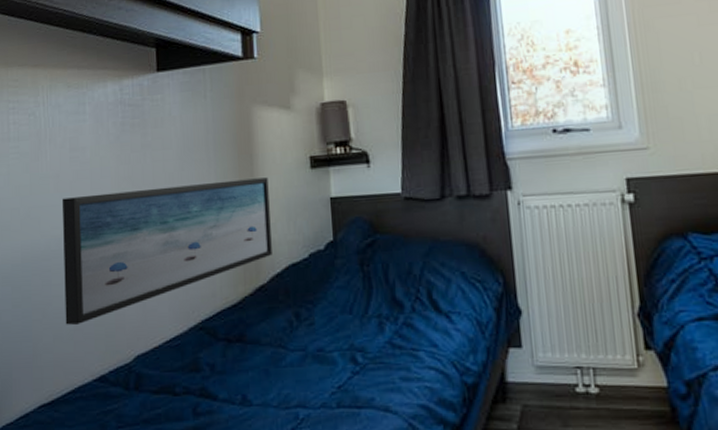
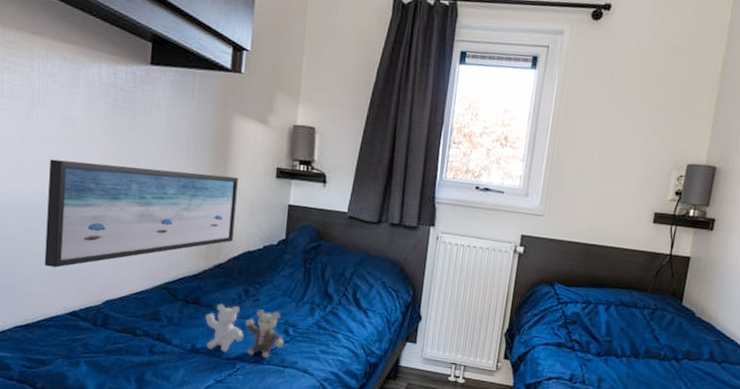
teddy bear: none [254,334,354,399] -> present [205,303,284,358]

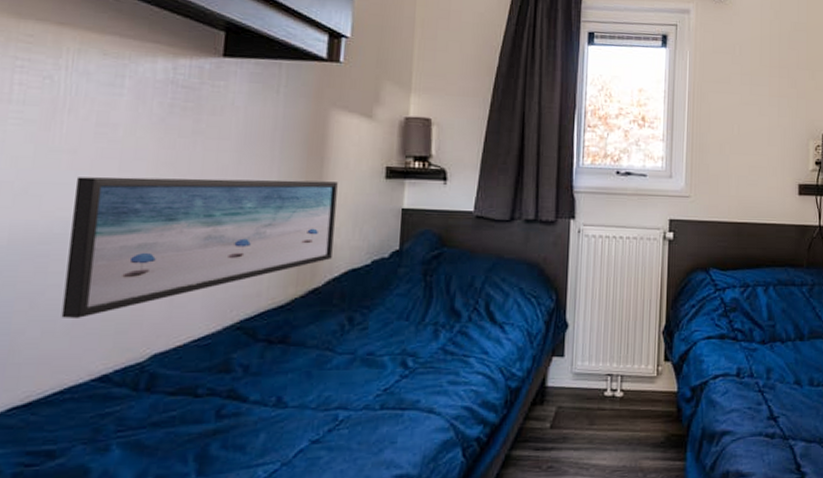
teddy bear: present [205,303,284,358] -> none [296,339,402,401]

